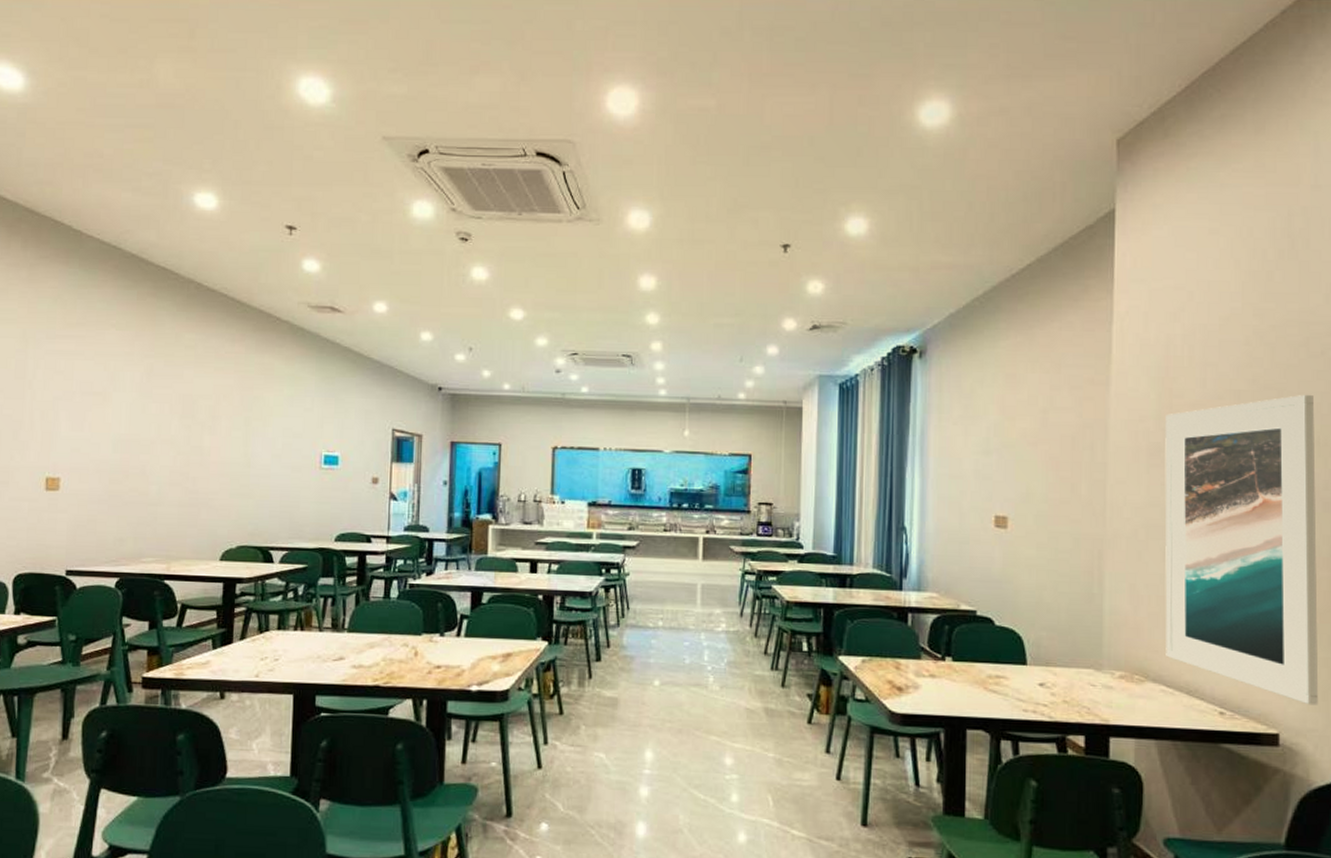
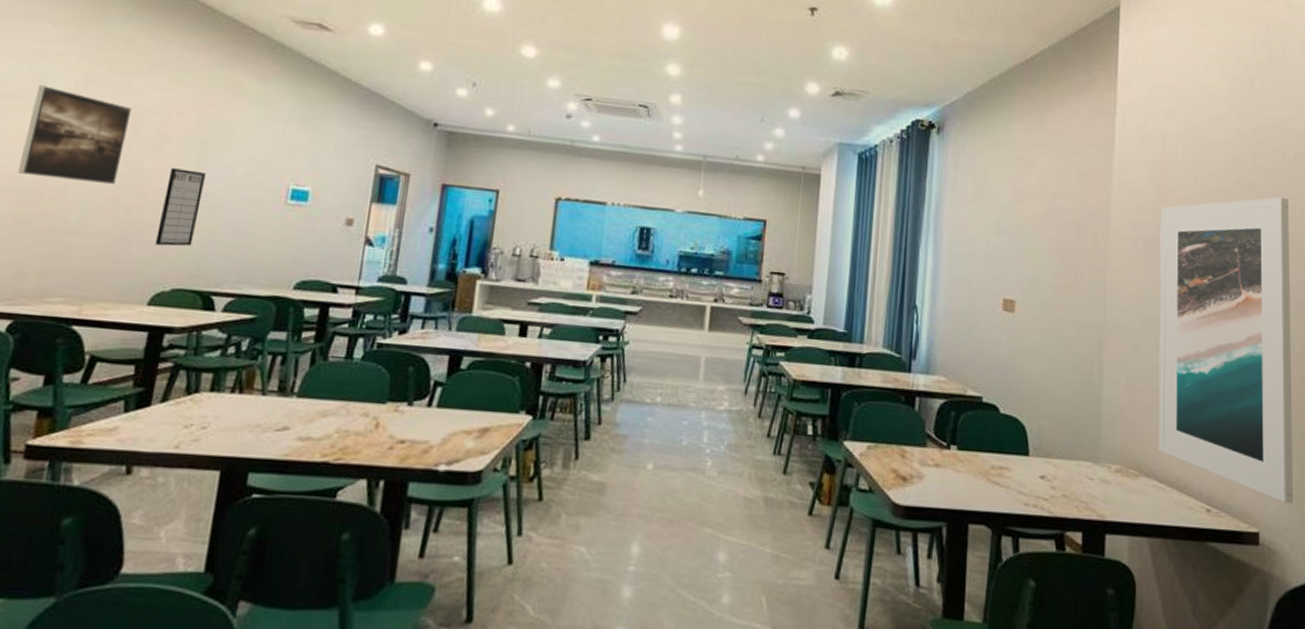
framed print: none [106,382,188,462] -> present [17,85,132,185]
writing board: none [219,444,252,510] -> present [155,168,206,246]

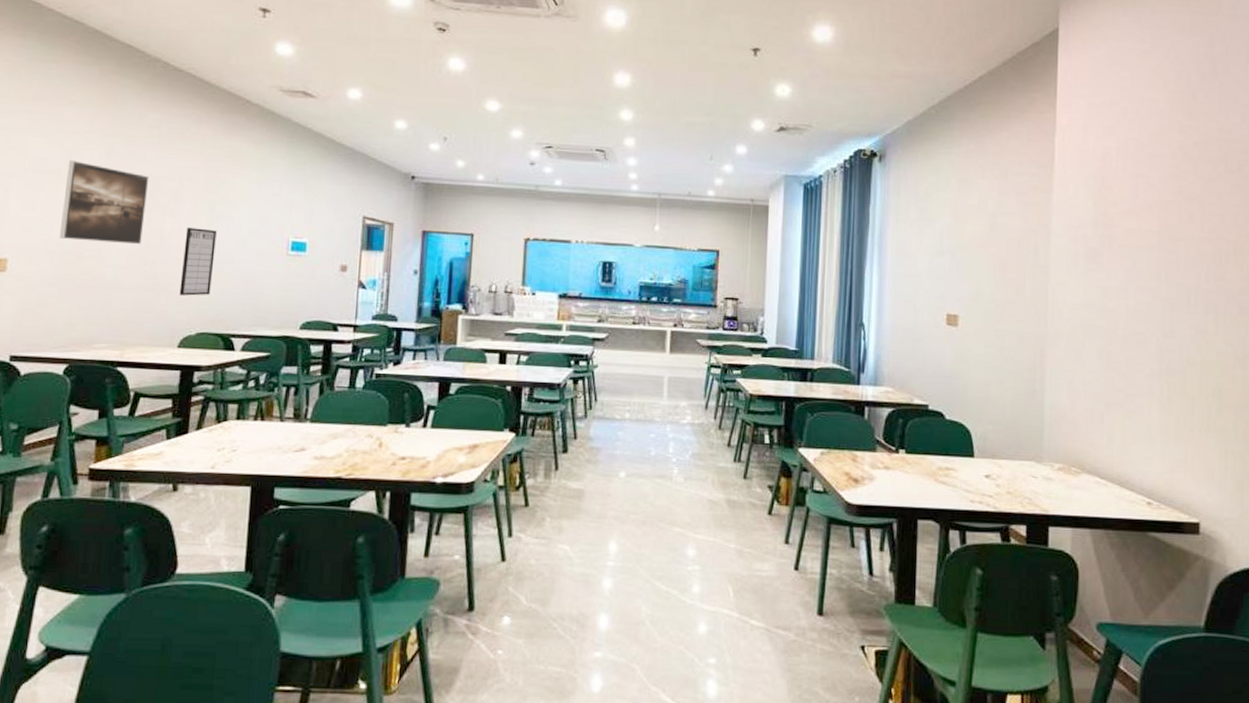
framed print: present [1158,197,1294,504] -> none [1100,206,1234,496]

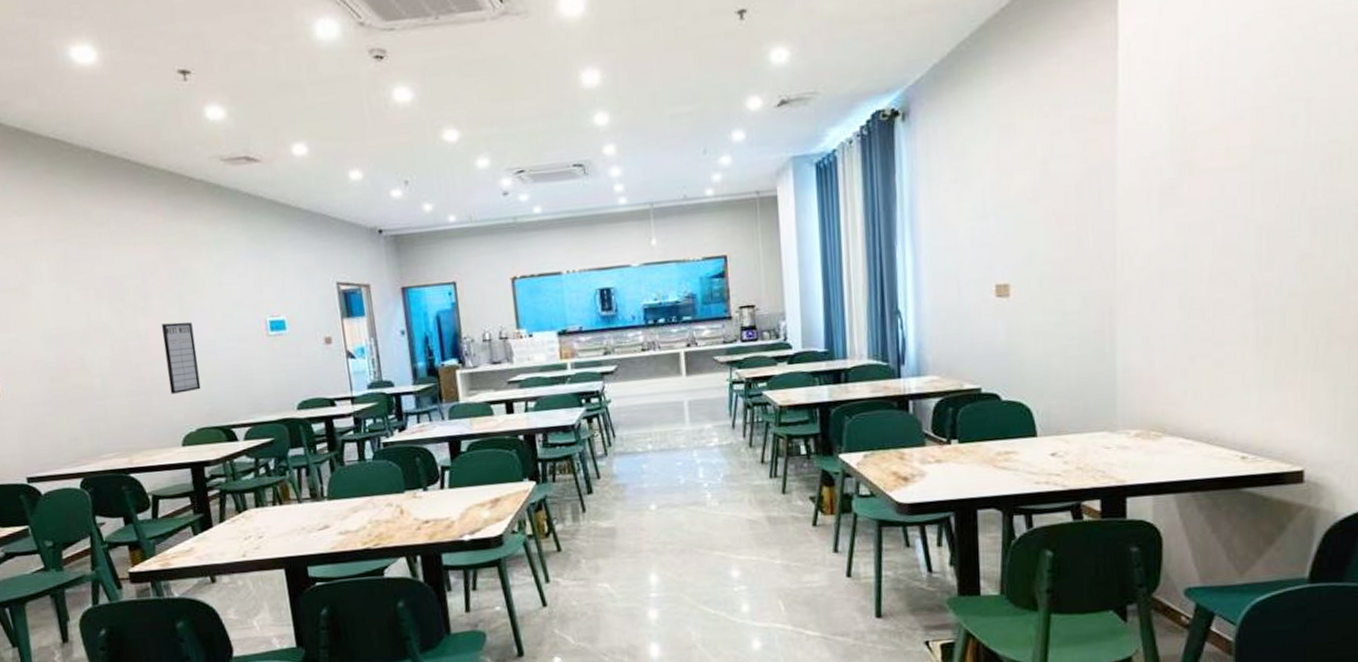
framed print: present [59,160,149,245] -> none [28,273,121,356]

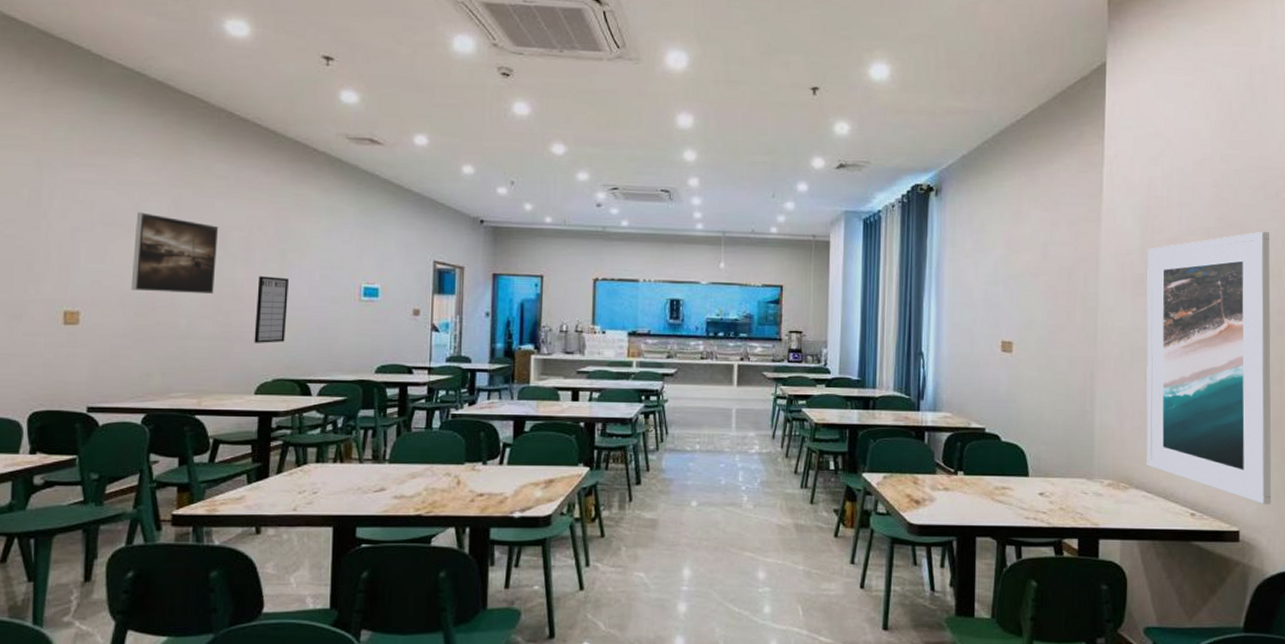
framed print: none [28,273,121,356] -> present [130,212,219,295]
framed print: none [1180,99,1347,437] -> present [1146,231,1272,505]

